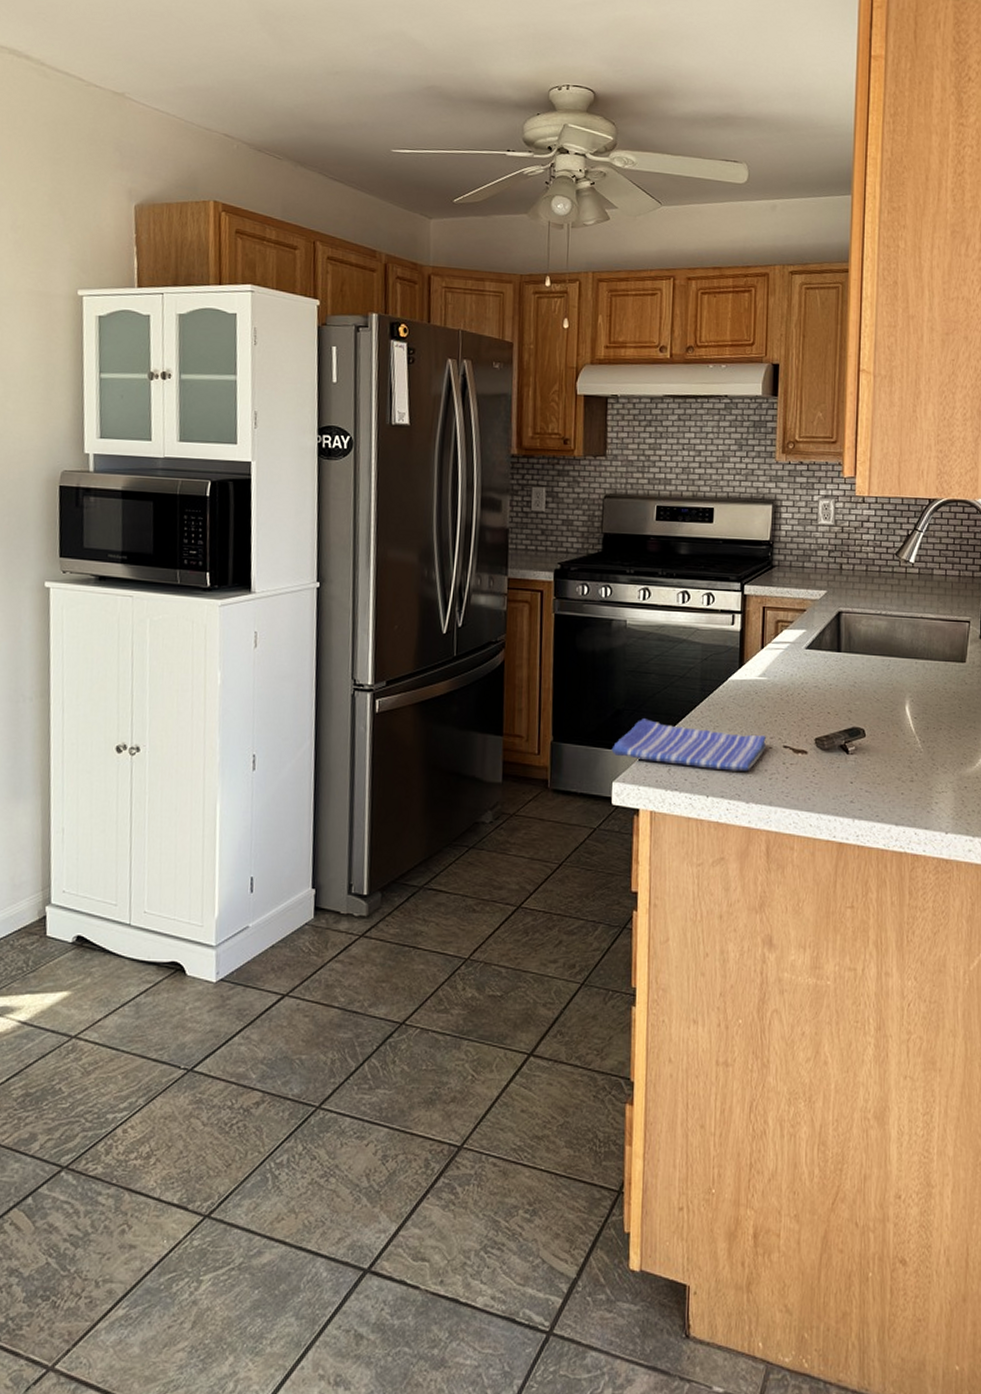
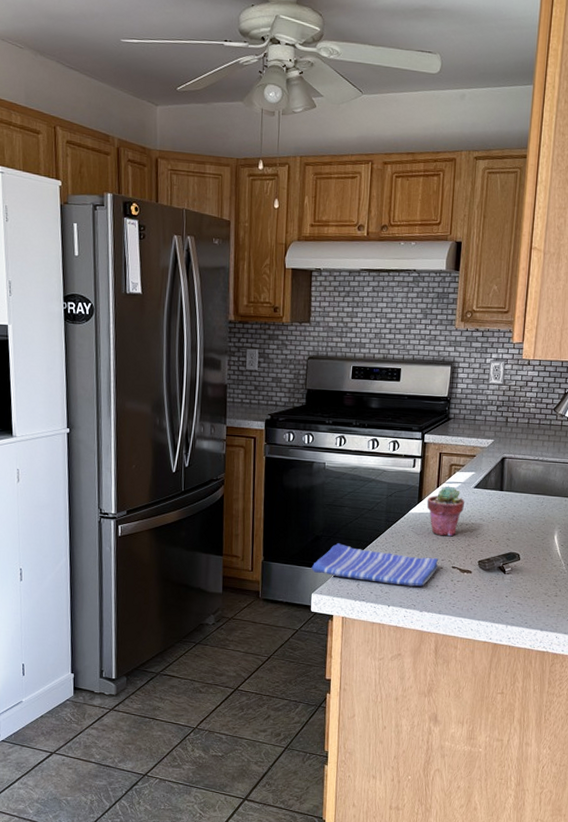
potted succulent: none [749,646,795,708] -> present [426,486,464,536]

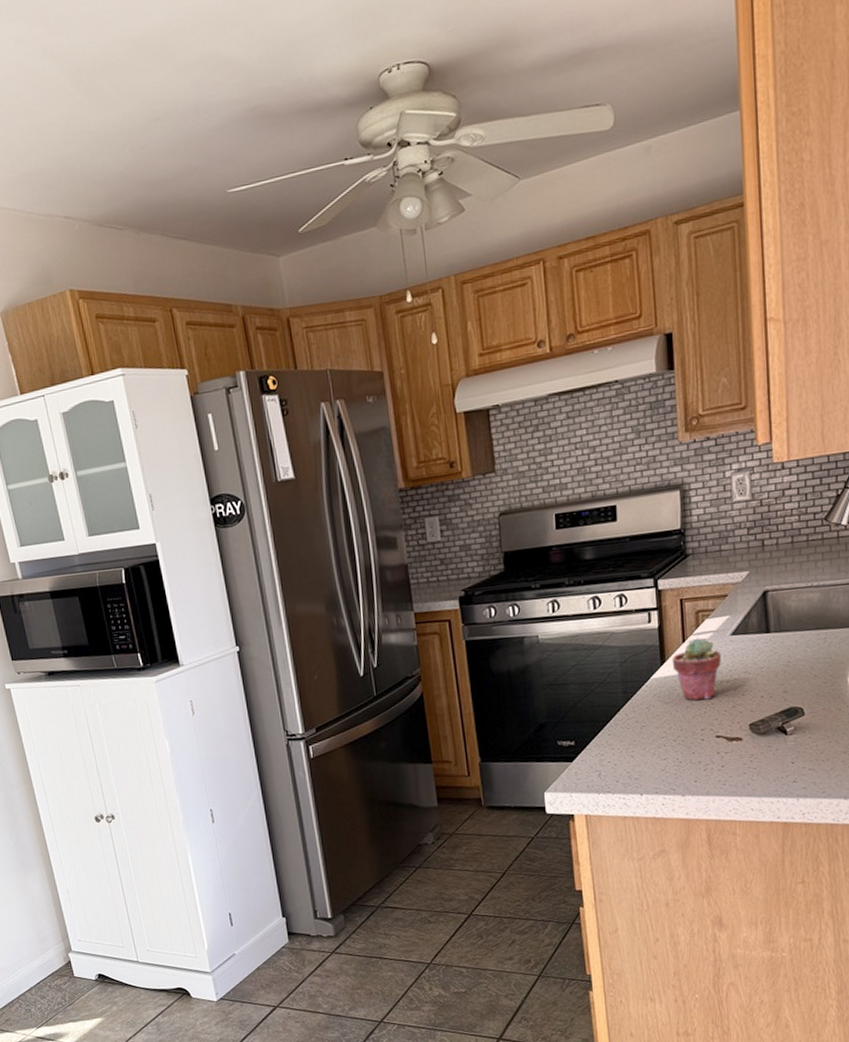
dish towel: present [311,543,438,587] -> none [539,728,697,769]

